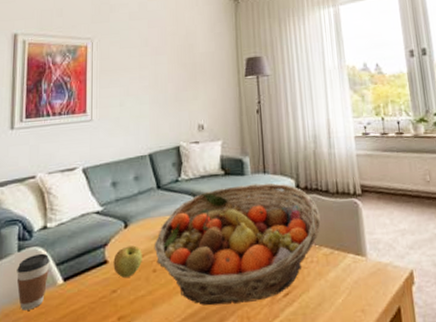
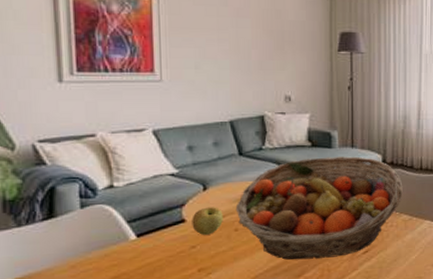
coffee cup: present [17,253,50,311] -> none [81,211,120,263]

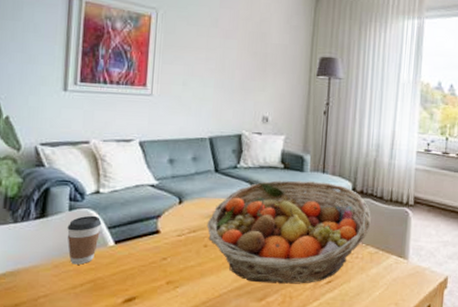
coffee cup: none [81,211,120,263] -> present [67,215,102,265]
apple: present [192,207,223,235] -> none [165,220,195,248]

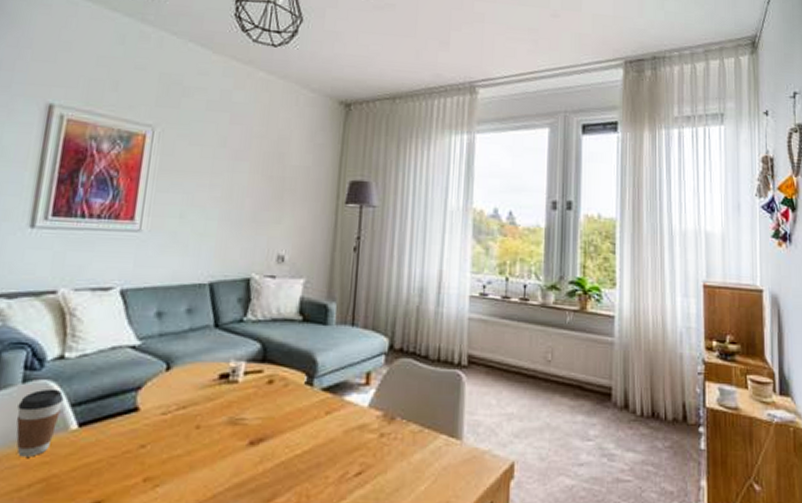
fruit basket: present [206,180,371,284] -> none [200,336,414,478]

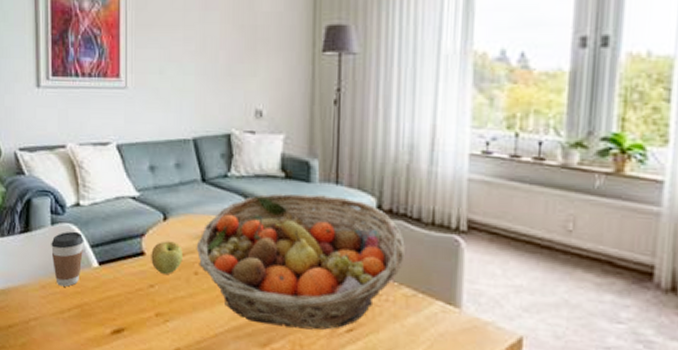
apple: none [145,393,185,431] -> present [151,241,183,274]
fruit basket: none [200,336,414,478] -> present [196,193,405,330]

